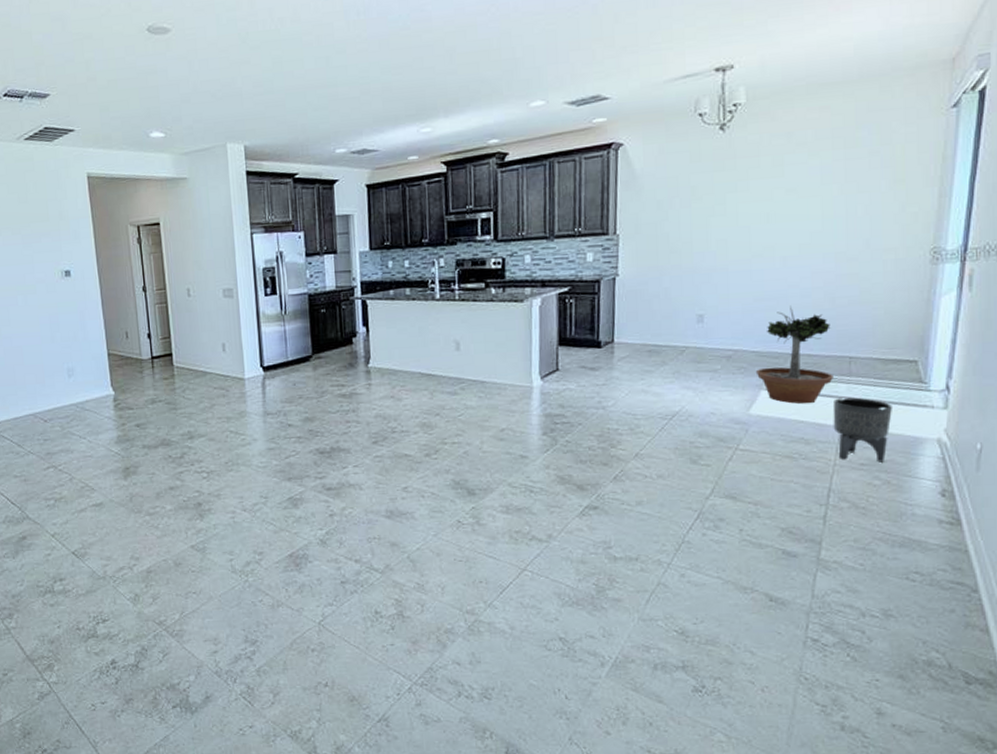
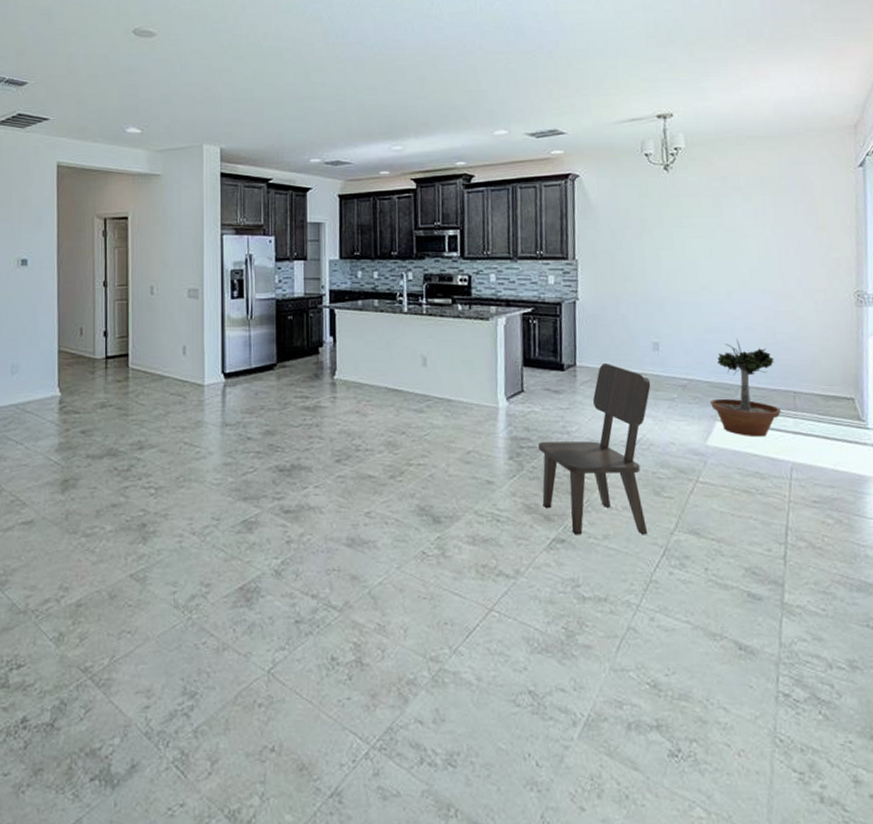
dining chair: none [573,338,693,503] -> present [539,364,651,535]
planter: present [833,397,893,463] -> none [783,432,838,500]

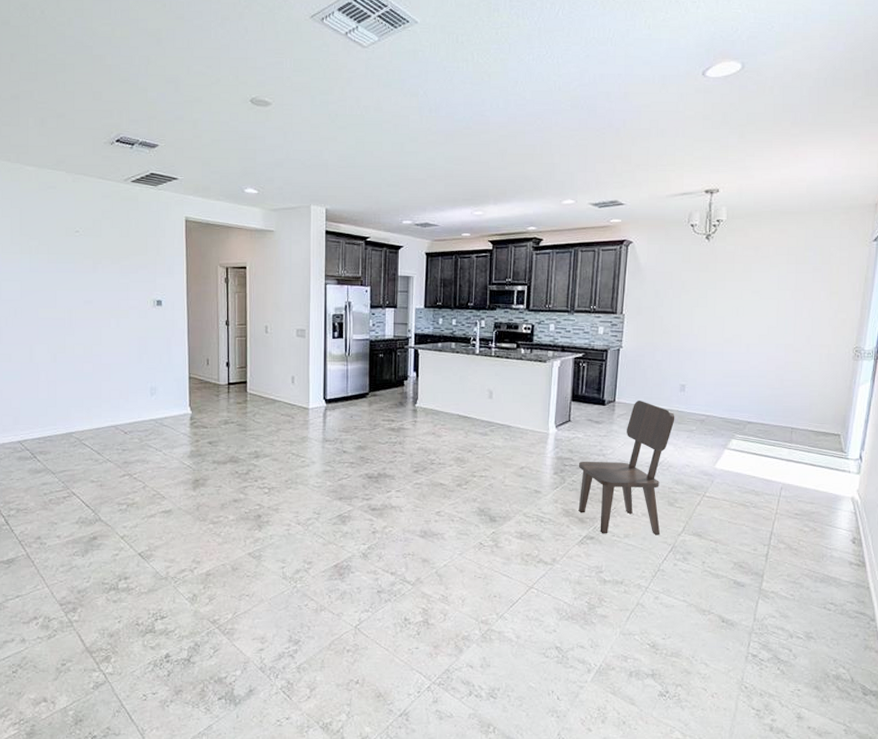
potted tree: present [709,338,781,436] -> none [722,383,779,462]

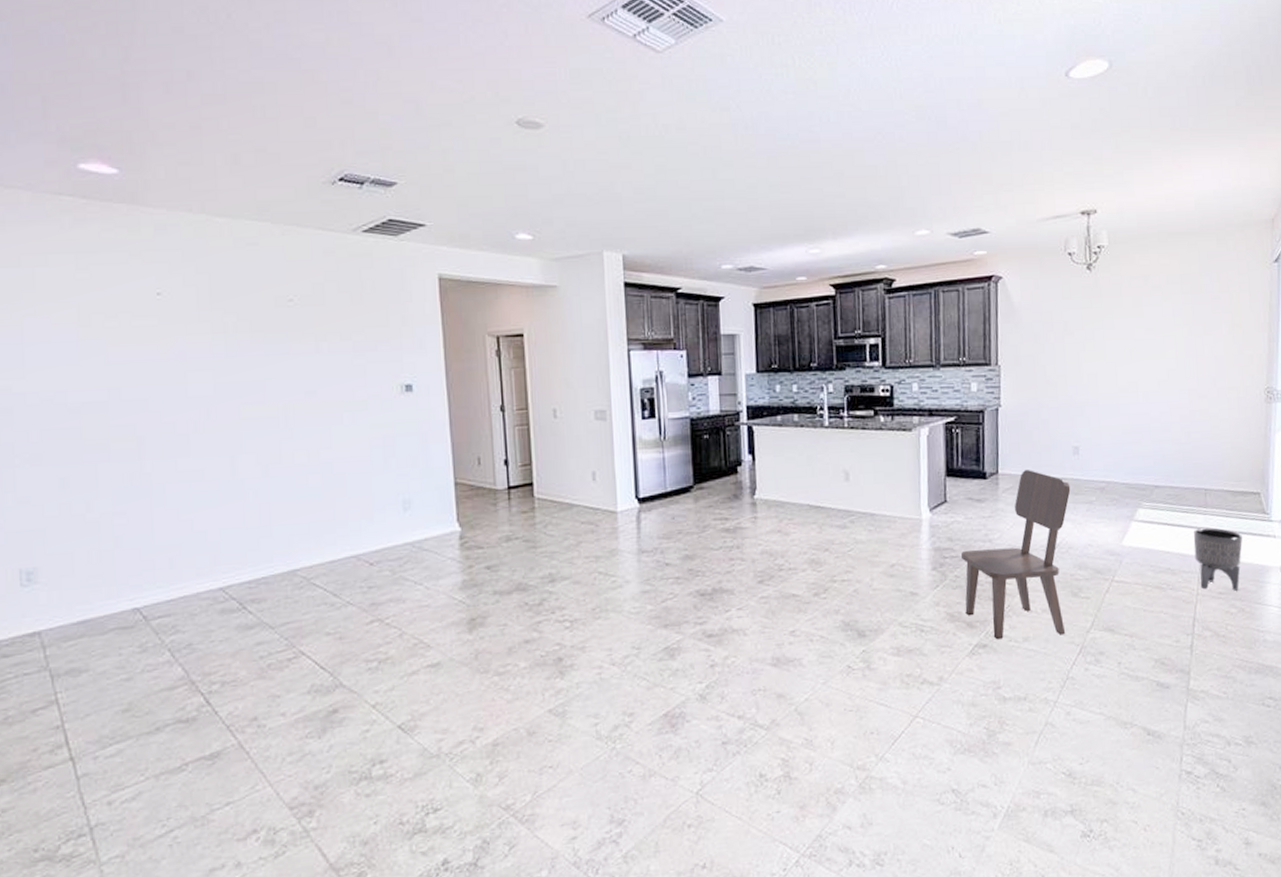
planter: none [777,460,821,513] -> present [1193,528,1243,591]

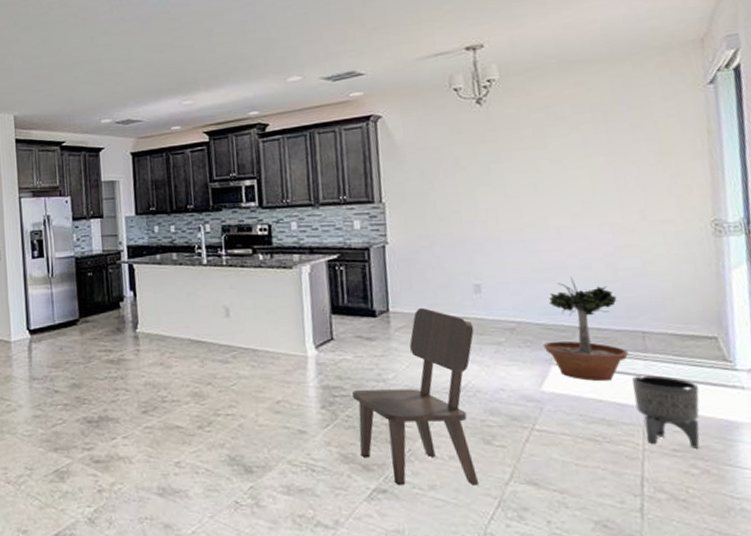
potted tree: none [1126,439,1192,535] -> present [543,276,628,381]

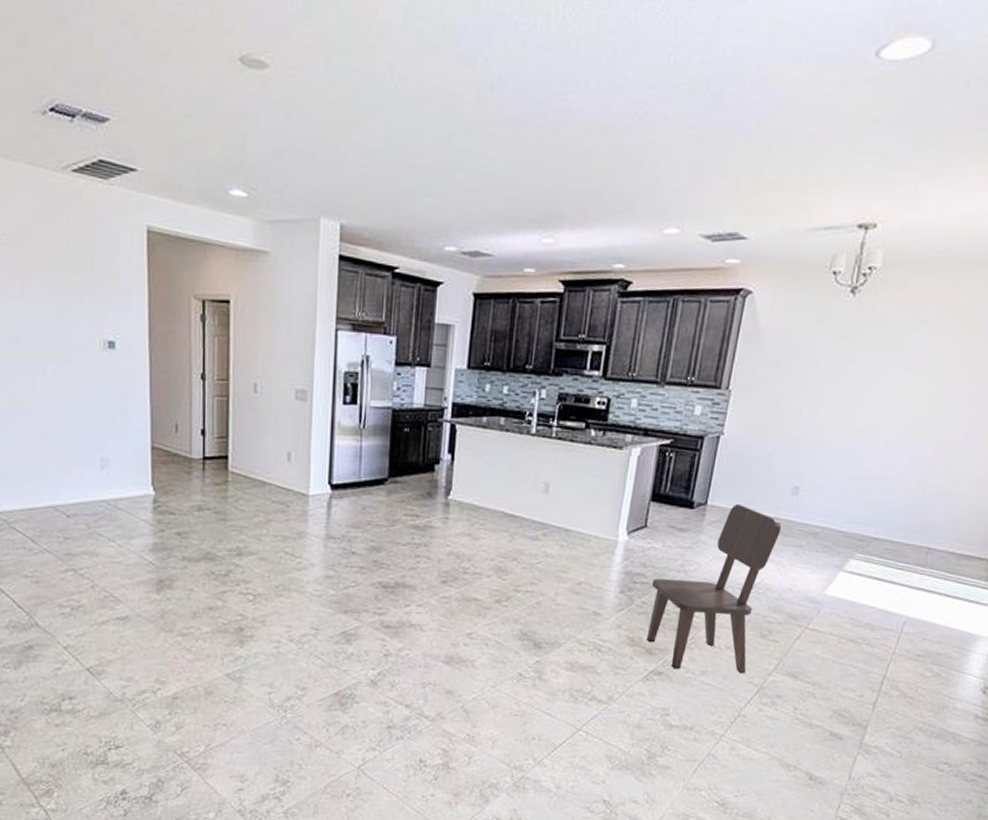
potted tree: present [543,276,628,381] -> none [838,488,917,589]
planter: present [632,375,700,449] -> none [898,588,958,655]

